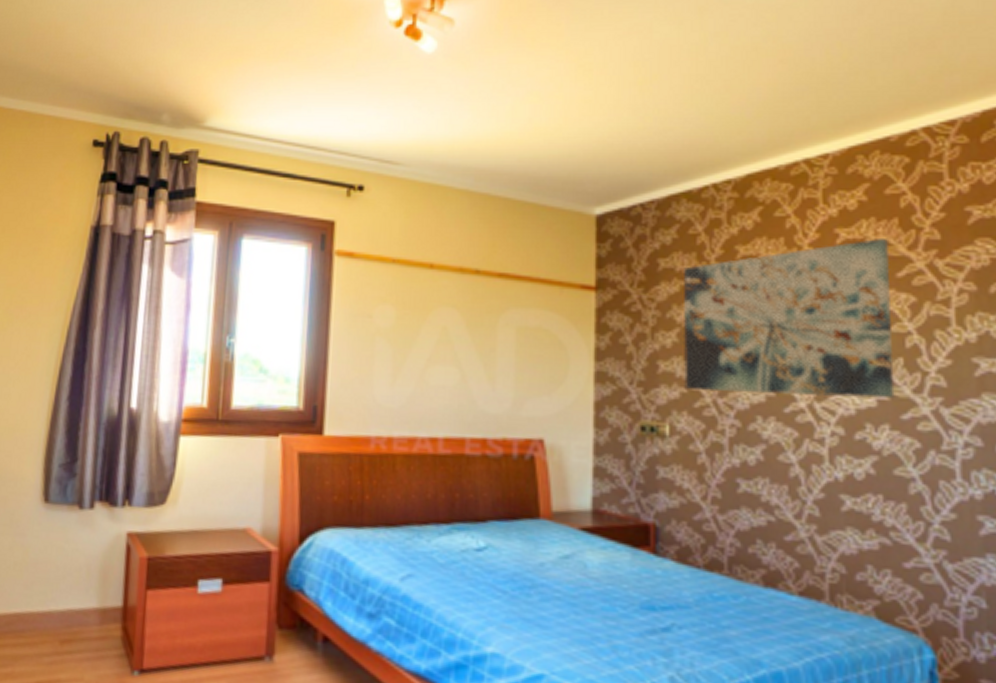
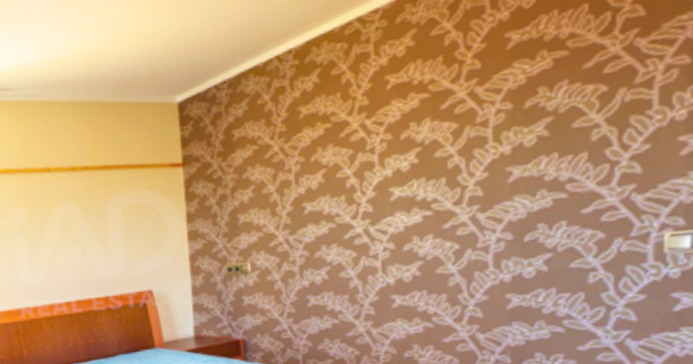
wall art: present [682,237,895,399] -> none [255,76,438,234]

